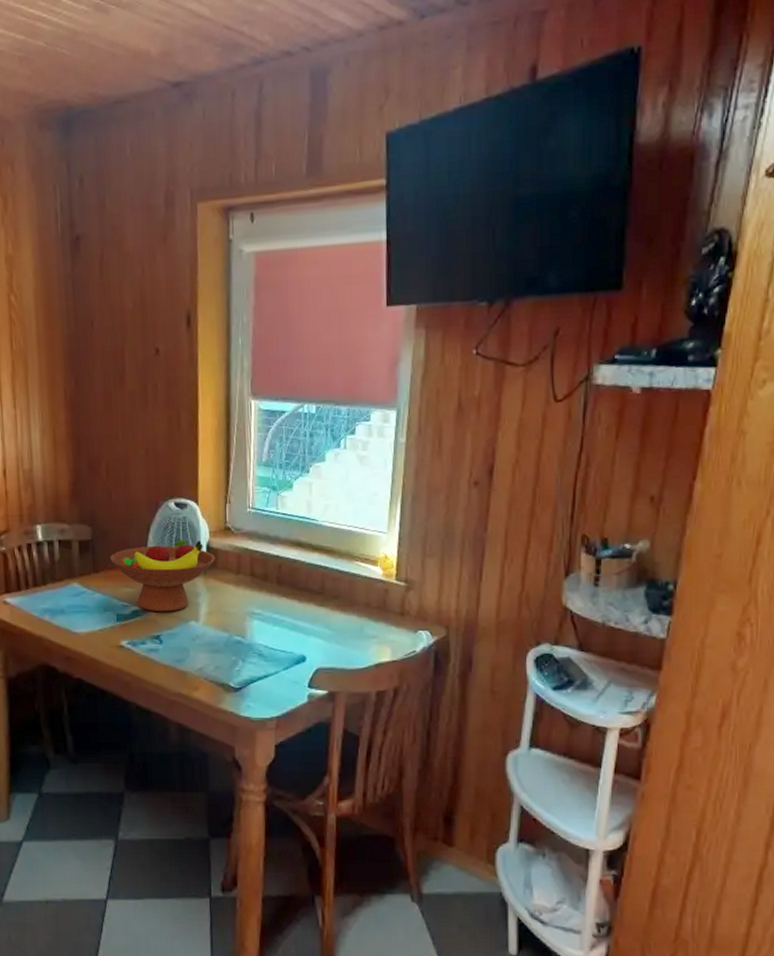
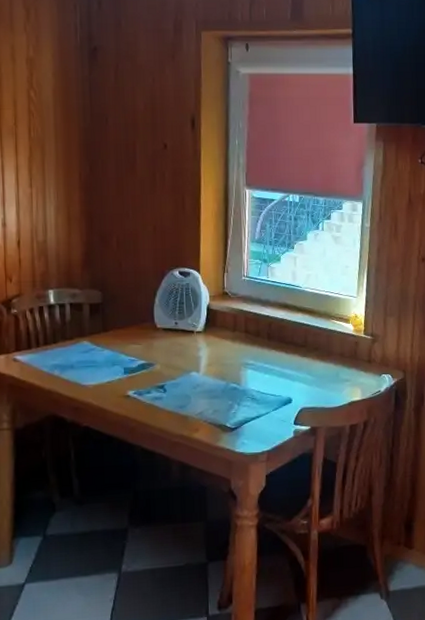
fruit bowl: present [110,539,216,612] -> none [119,303,215,365]

